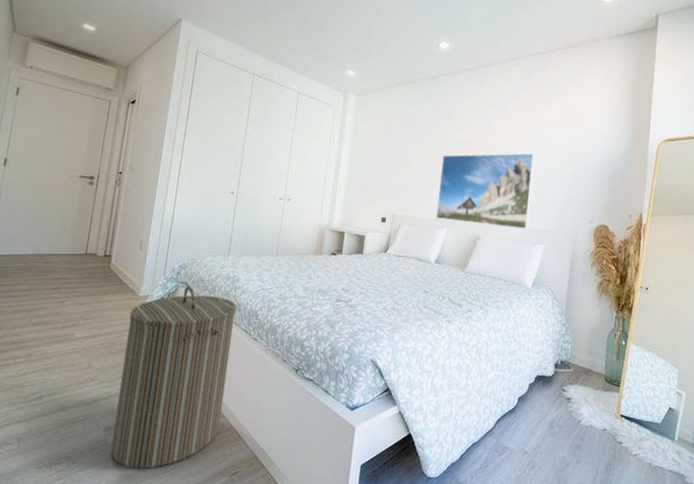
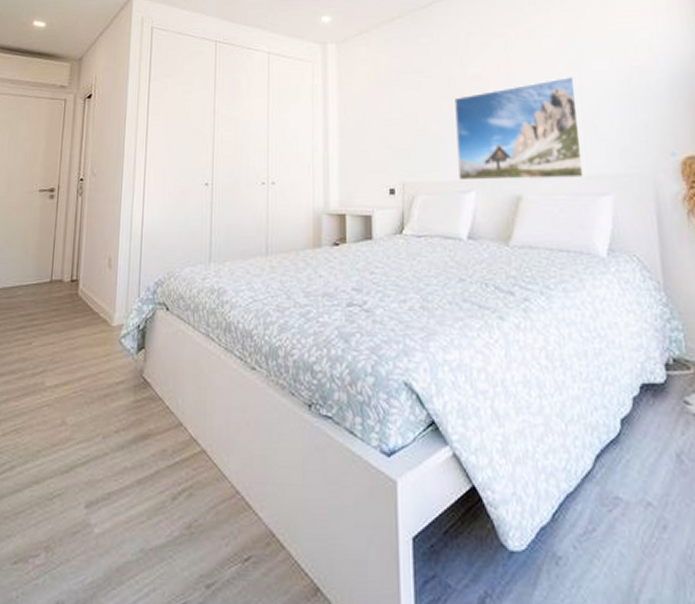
laundry hamper: present [110,286,236,469] -> none [94,307,226,559]

